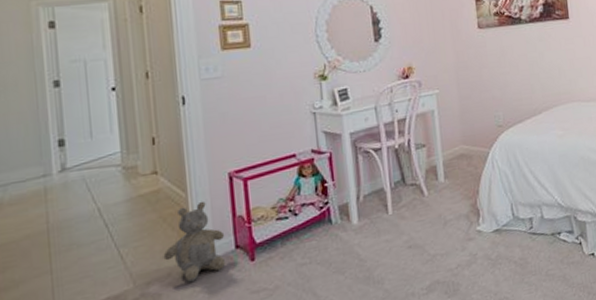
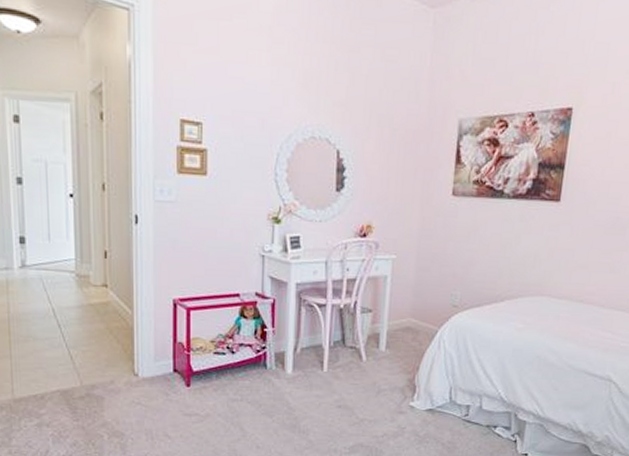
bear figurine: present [163,201,226,283] -> none [108,321,165,394]

